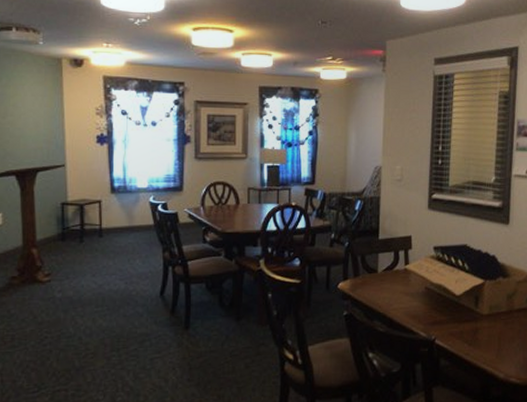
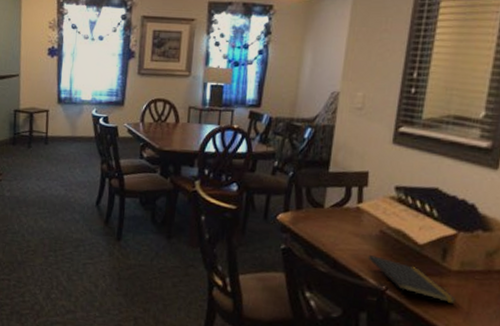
notepad: none [418,310,489,347] -> present [369,255,456,304]

